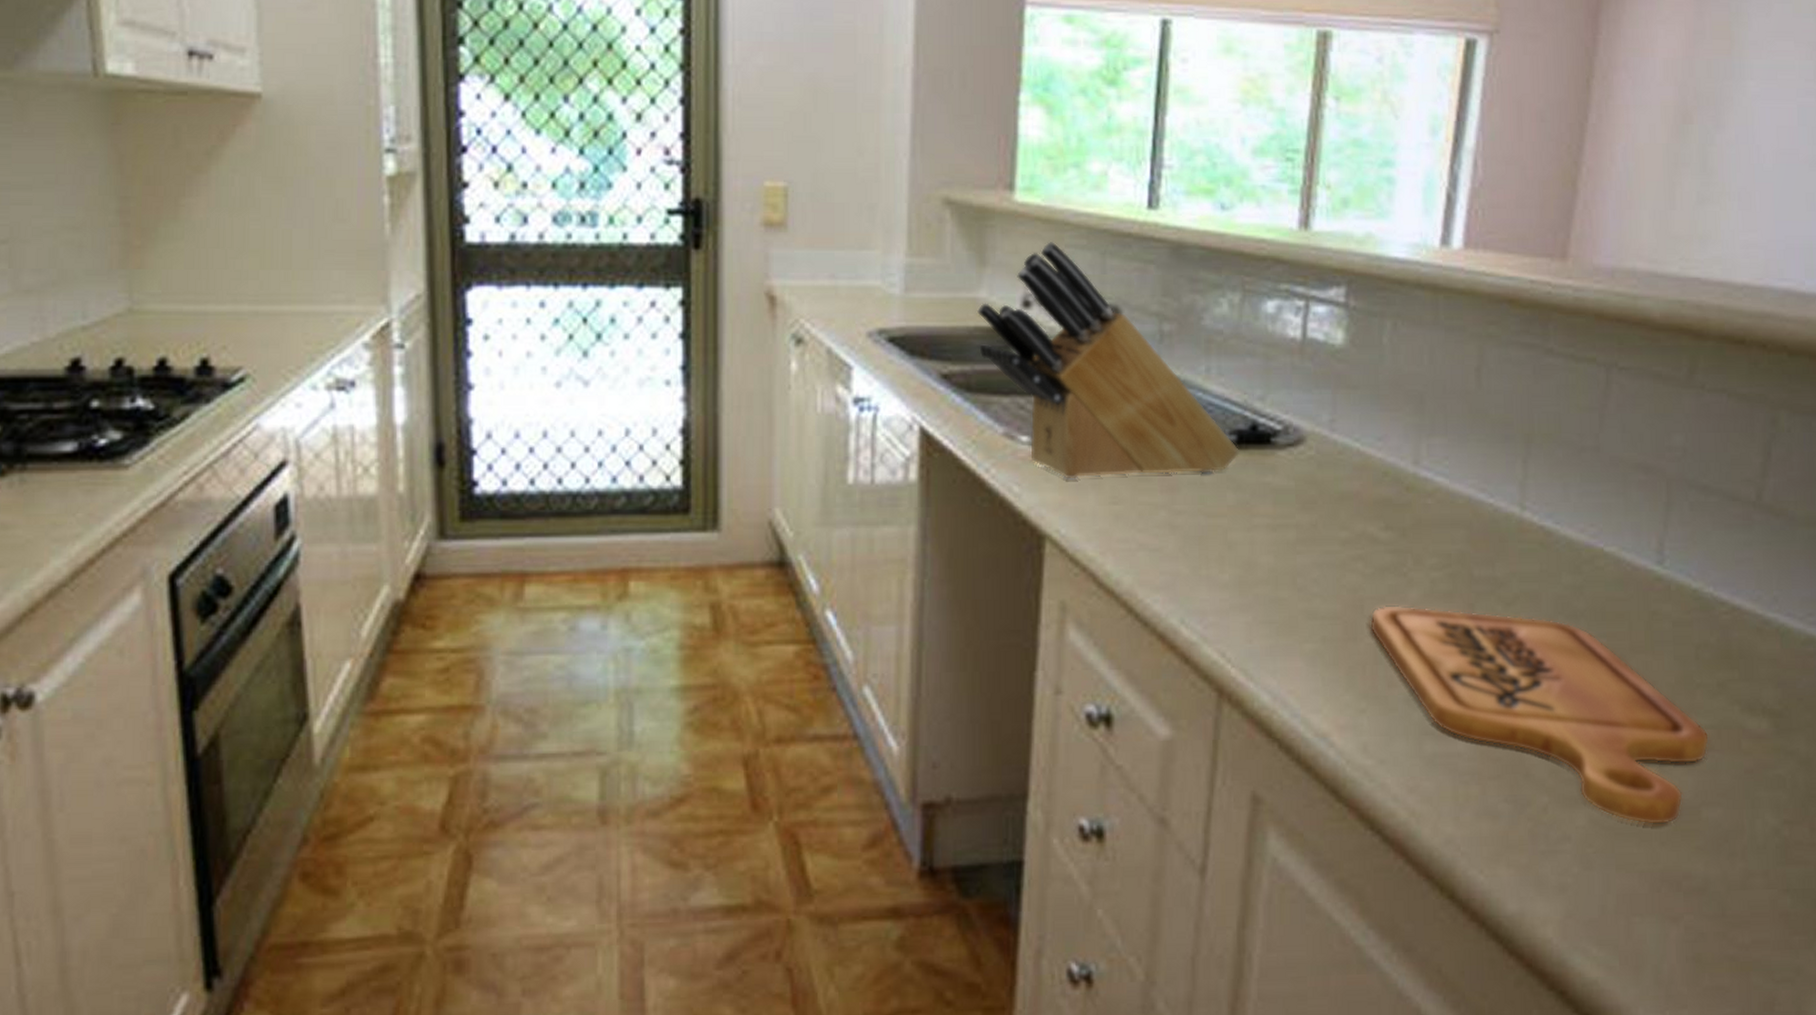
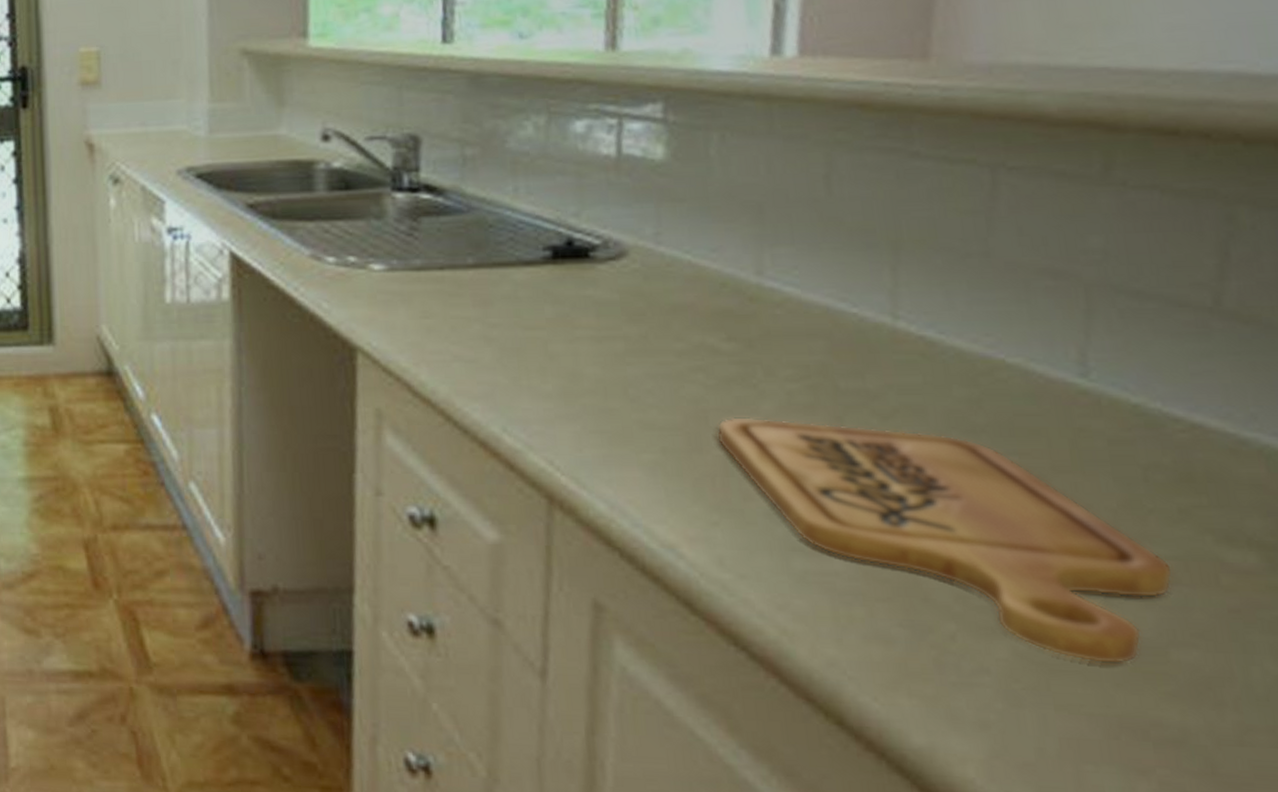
knife block: present [977,242,1240,479] -> none [278,80,556,296]

